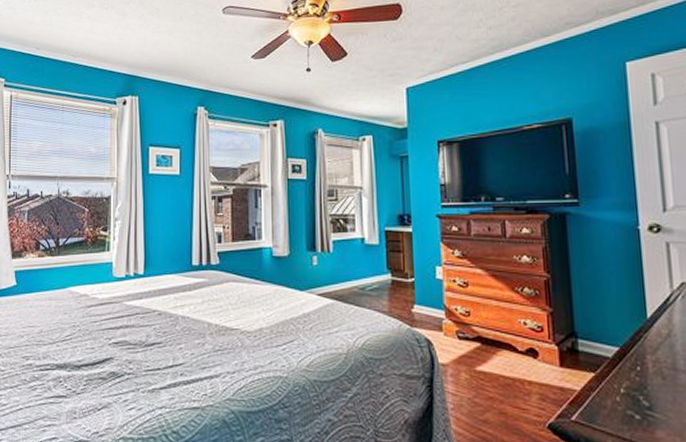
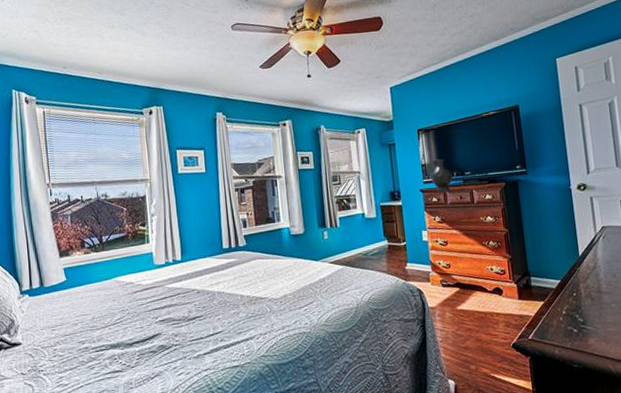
decorative vase: none [451,178,481,220] -> present [430,158,454,193]

